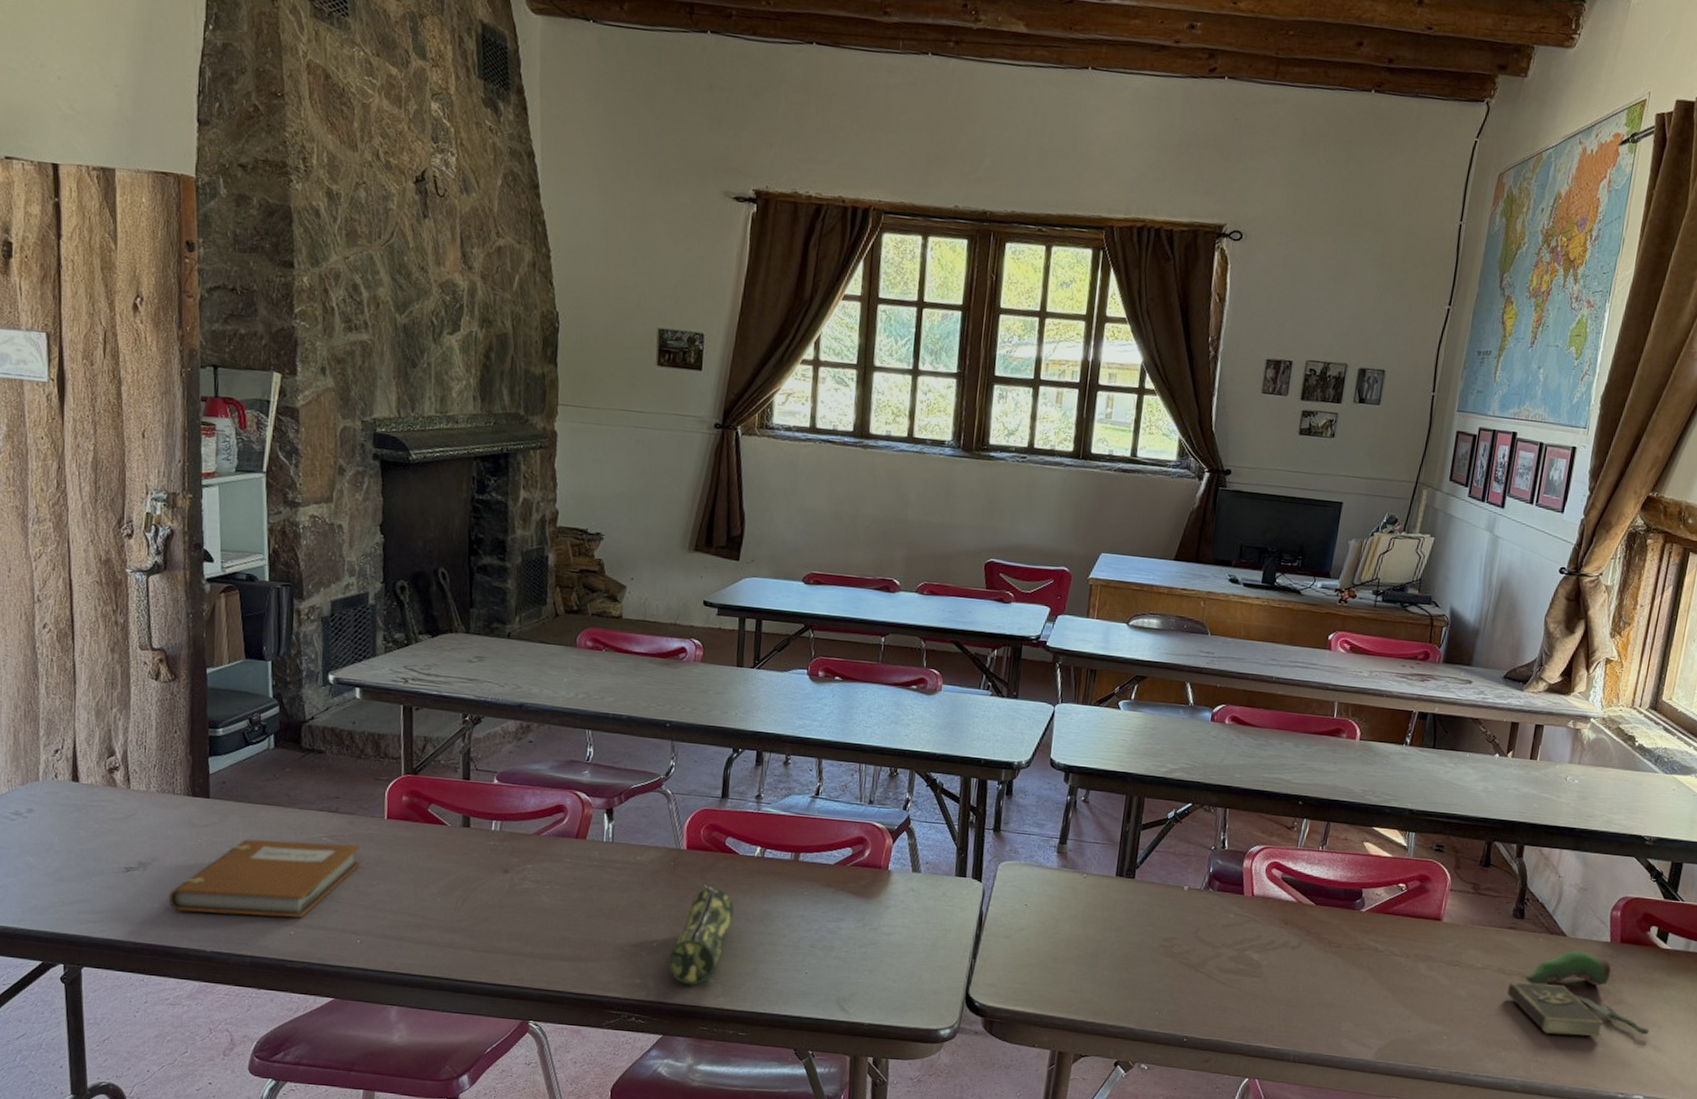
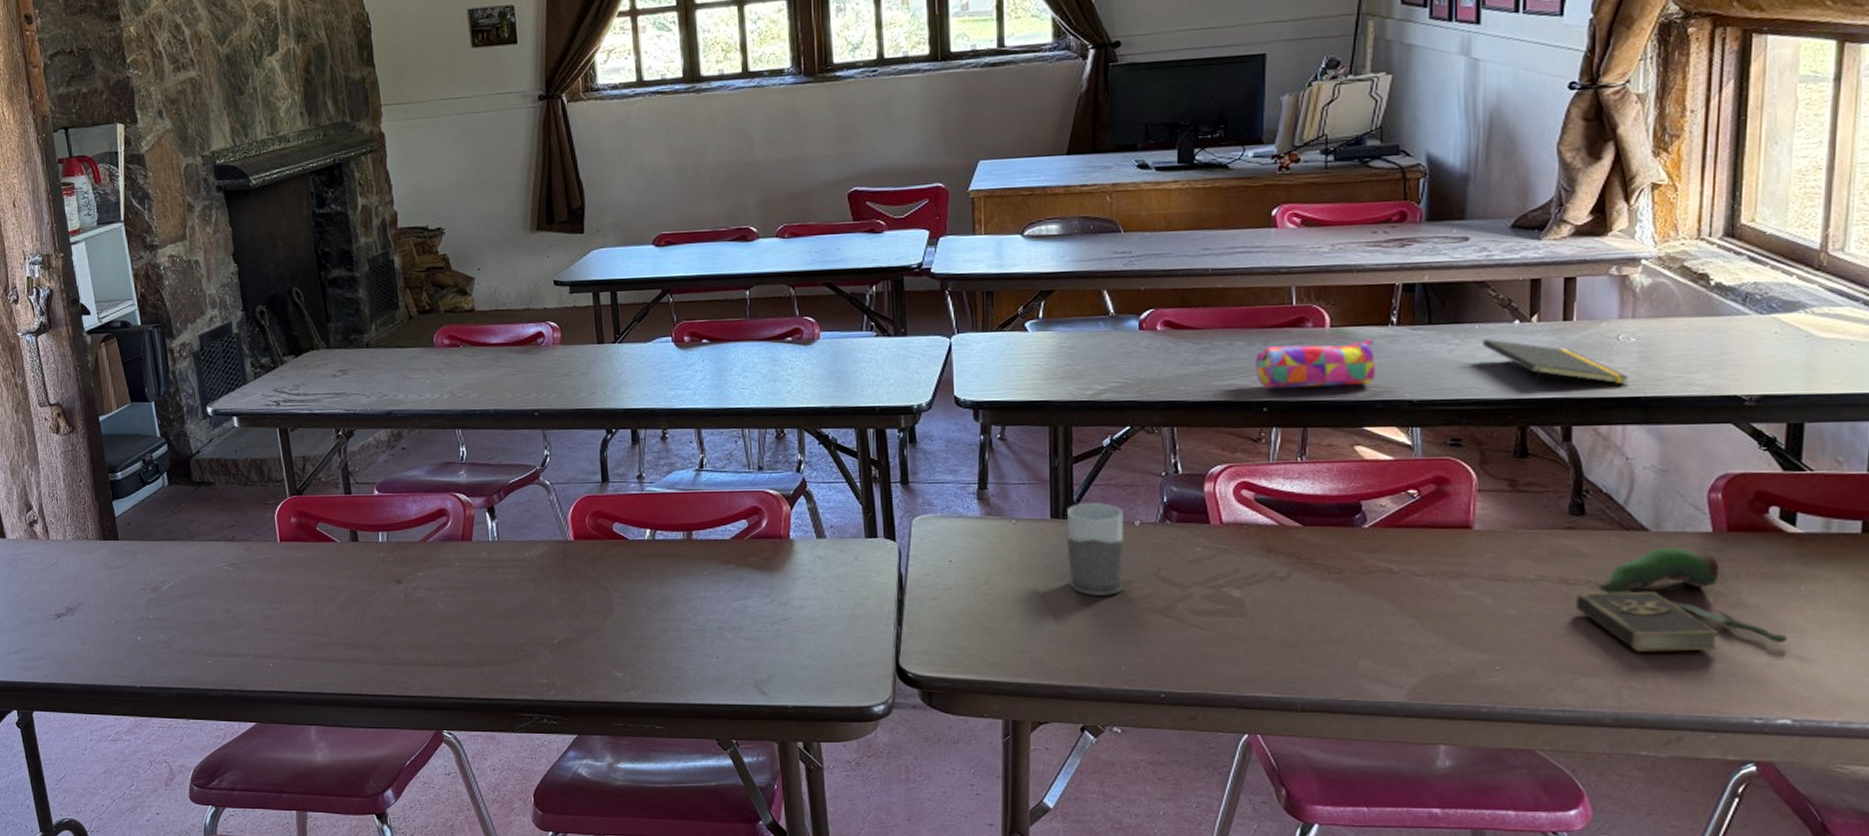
notebook: present [168,838,361,918] -> none [96,570,262,651]
pencil case: present [667,885,734,985] -> none [571,575,632,681]
mug: none [1123,865,1176,949] -> present [1066,503,1125,596]
pencil case: none [1297,749,1390,793] -> present [1255,340,1377,389]
notepad: none [1470,766,1571,817] -> present [1482,338,1631,389]

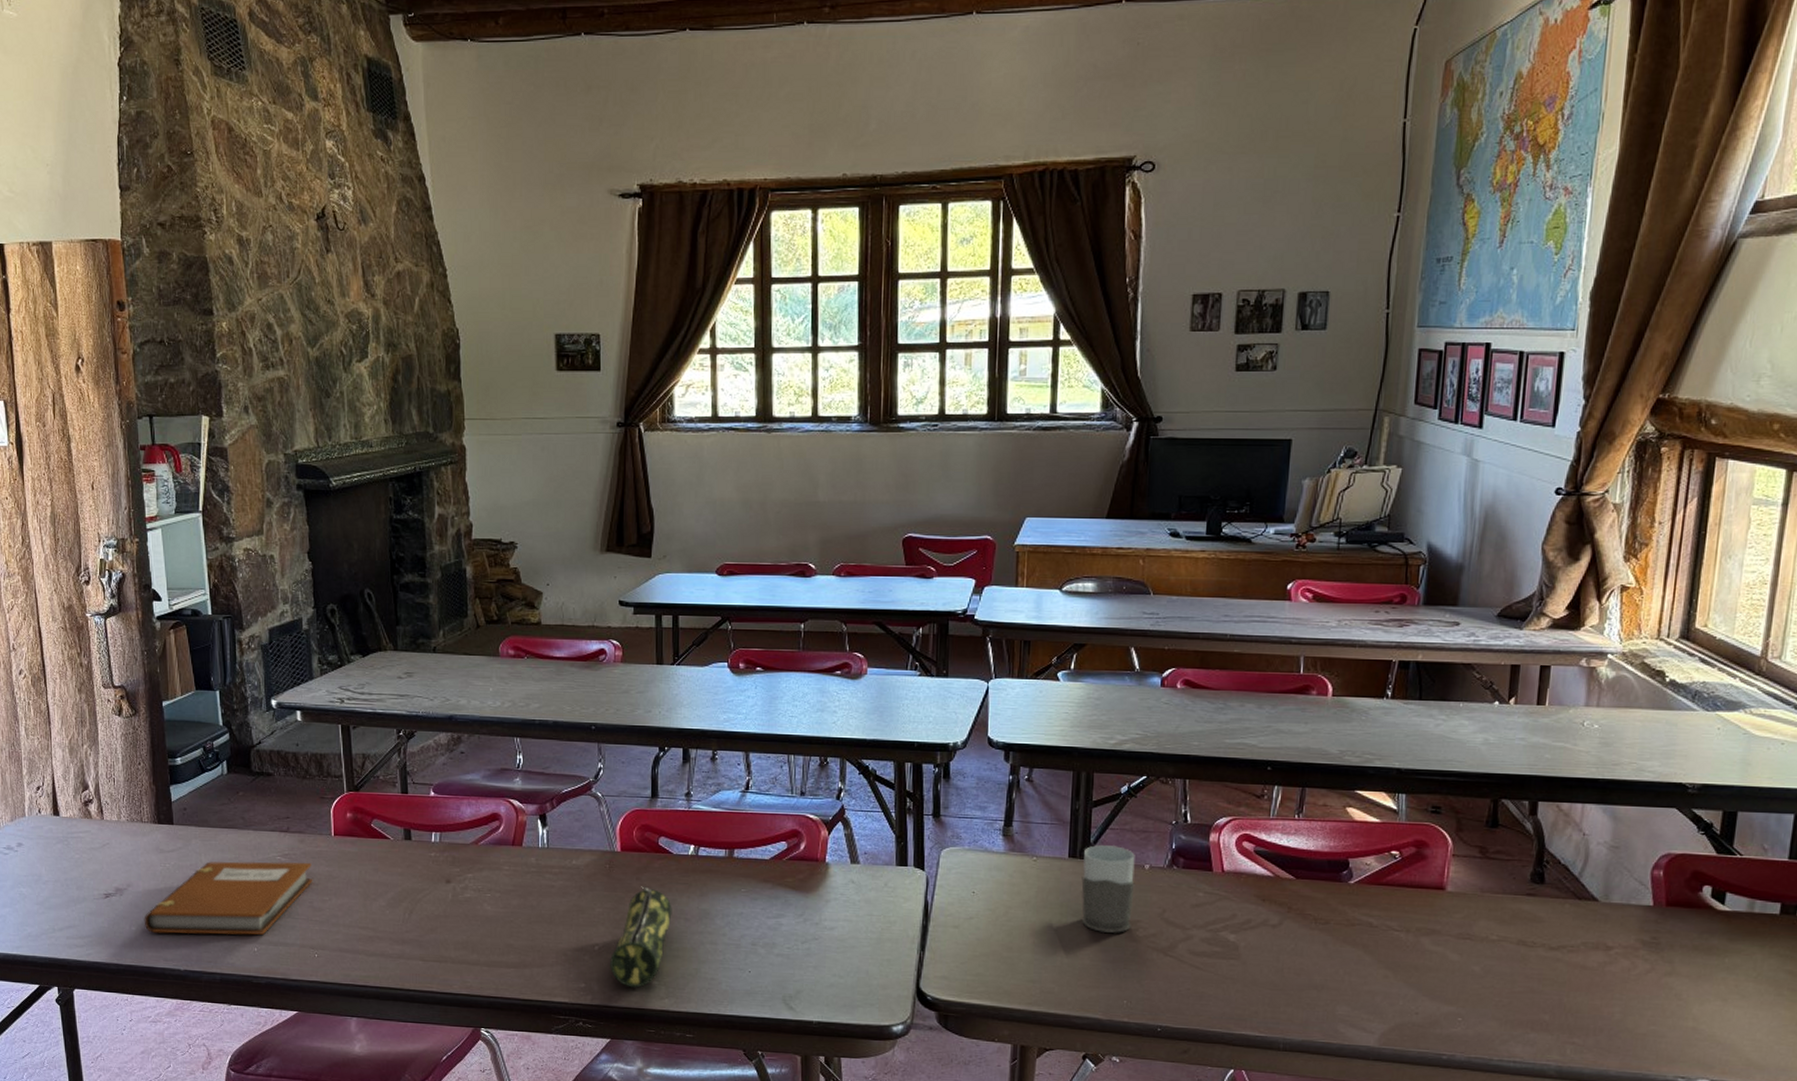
notebook: none [96,570,262,651] -> present [144,861,313,935]
pencil case: none [571,575,632,681] -> present [610,886,672,988]
pencil case: present [1255,340,1377,389] -> none [1263,709,1371,752]
notepad: present [1482,338,1631,389] -> none [1465,716,1592,767]
book: present [1575,546,1789,652] -> none [1530,916,1712,1013]

